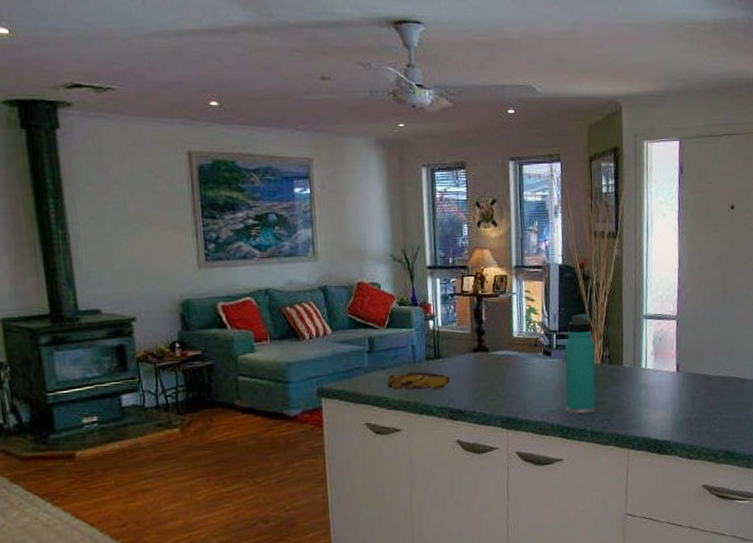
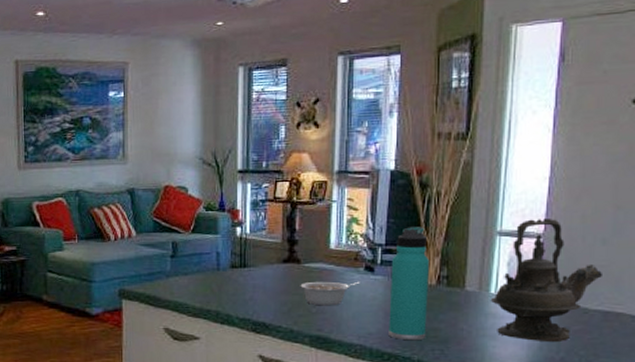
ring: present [386,371,451,391] -> none [188,279,256,301]
legume: none [489,365,539,390] -> present [300,281,359,306]
teapot: none [642,302,719,406] -> present [490,217,602,341]

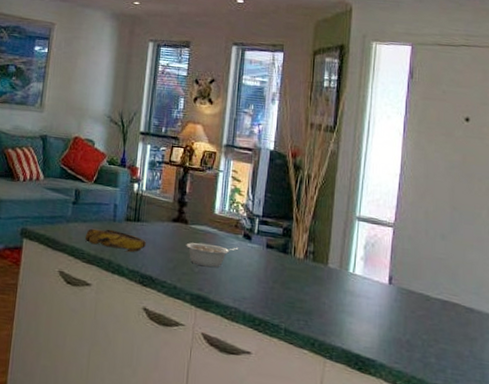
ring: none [188,279,256,301] -> present [85,228,147,253]
thermos bottle: present [389,227,430,341] -> none [260,203,300,310]
teapot: present [490,217,602,341] -> none [349,209,441,325]

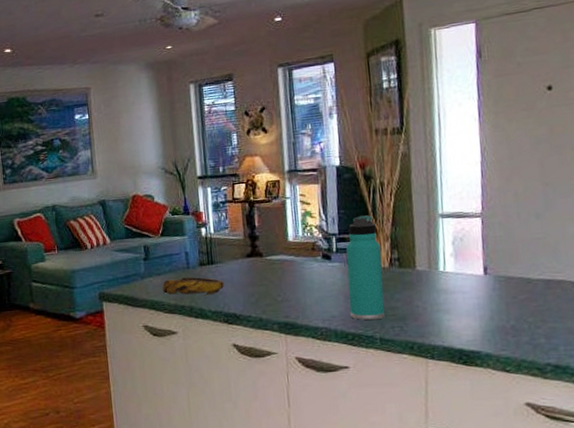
legume: present [186,242,238,267] -> none [264,269,318,294]
thermos bottle: none [260,203,300,310] -> present [346,215,385,320]

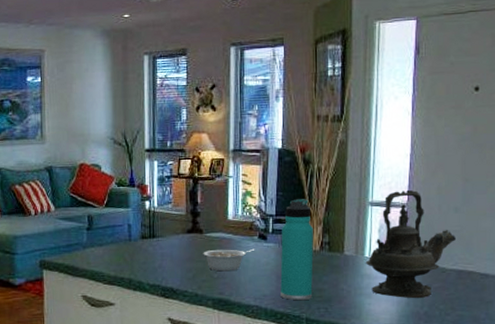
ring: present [162,277,225,296] -> none [103,249,164,269]
legume: none [264,269,318,294] -> present [203,248,254,272]
teapot: none [440,198,540,312] -> present [365,189,456,298]

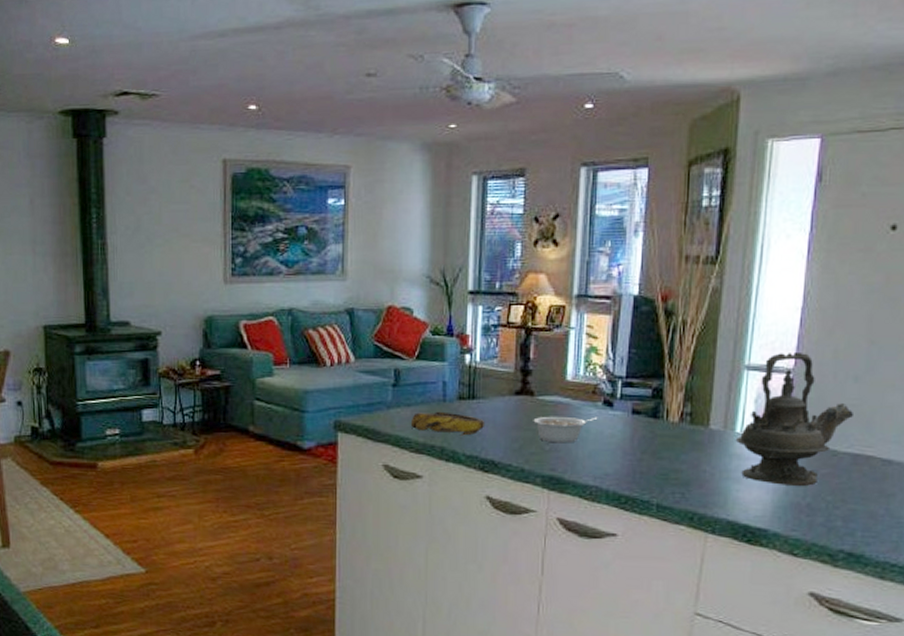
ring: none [103,249,164,269] -> present [410,411,485,436]
thermos bottle: present [280,199,314,301] -> none [627,358,673,483]

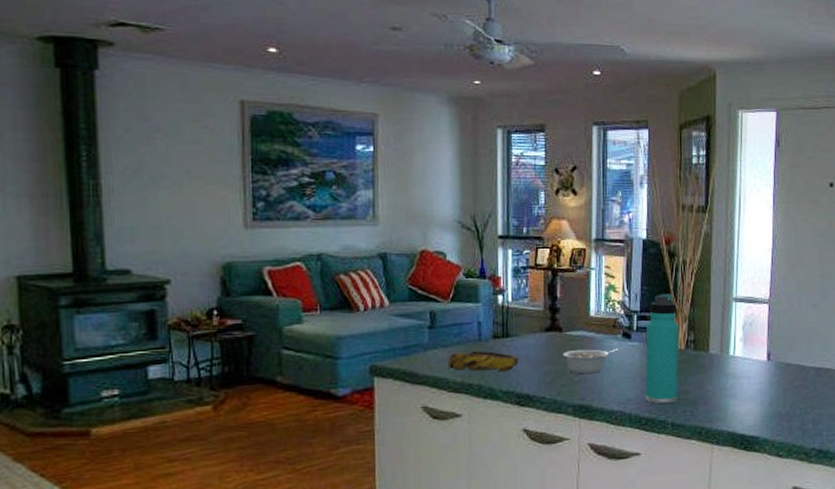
thermos bottle: none [627,358,673,483] -> present [645,294,680,404]
teapot: present [735,351,853,486] -> none [730,285,814,398]

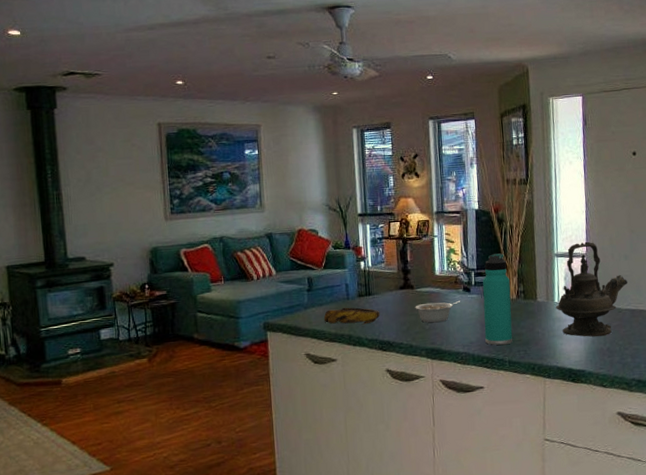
teapot: none [730,285,814,398] -> present [555,241,627,337]

